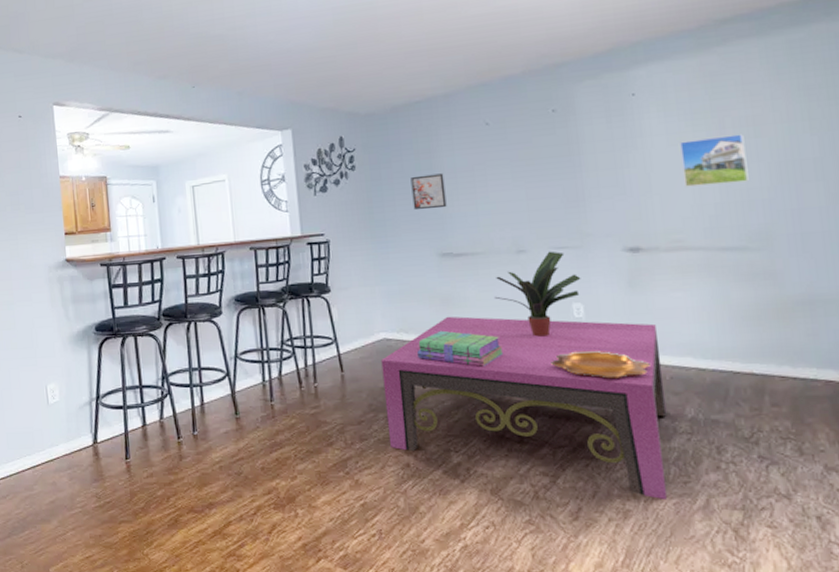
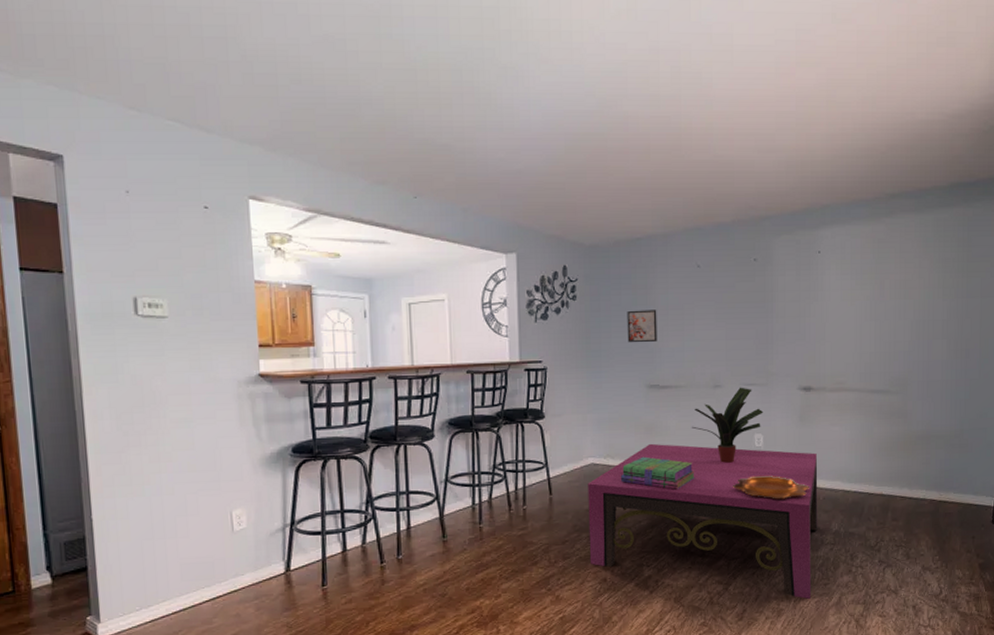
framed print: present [680,134,749,187] -> none [850,295,897,337]

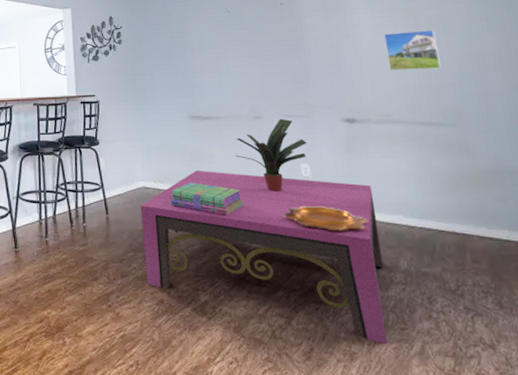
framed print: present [627,309,657,343] -> none [166,50,196,79]
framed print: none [850,295,897,337] -> present [384,30,441,71]

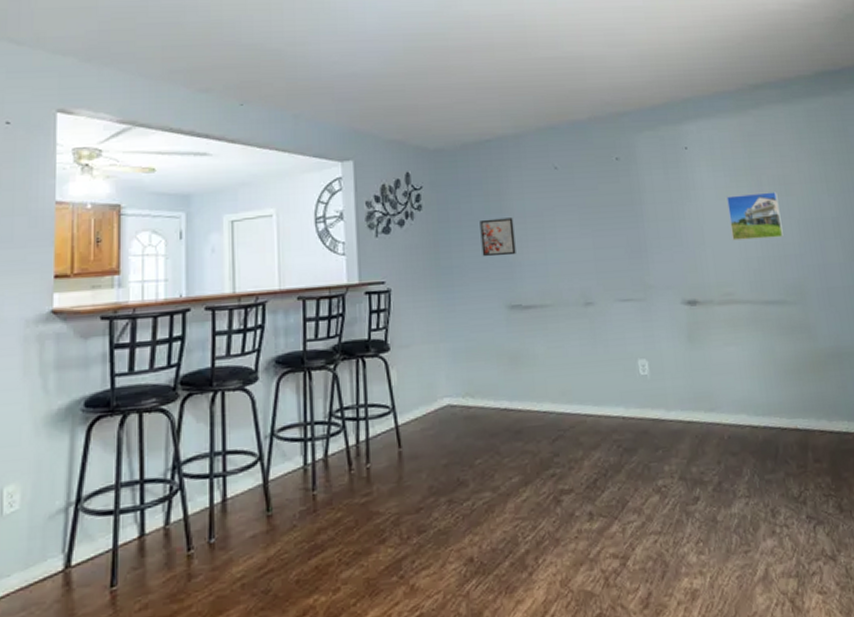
coffee table: present [140,170,388,344] -> none [444,376,731,574]
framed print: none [166,50,196,79] -> present [480,217,516,257]
stack of books: present [171,182,244,215] -> none [484,393,573,434]
potted plant: present [236,118,307,191] -> none [564,303,645,398]
decorative bowl: present [284,205,368,230] -> none [619,410,710,441]

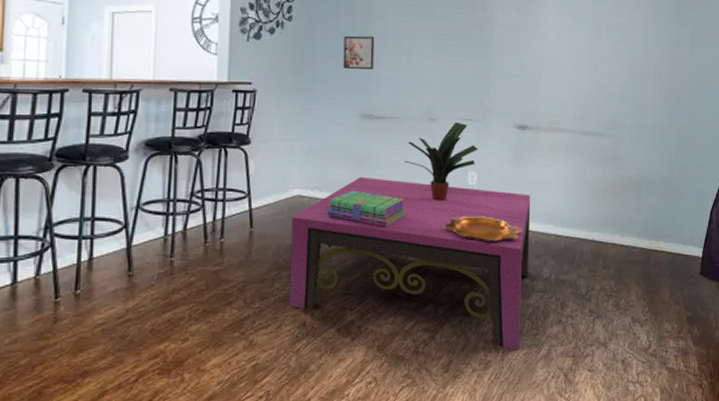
coffee table: none [444,376,731,574] -> present [289,176,531,350]
stack of books: none [484,393,573,434] -> present [328,190,406,227]
potted plant: none [564,303,645,398] -> present [405,121,478,201]
decorative bowl: none [619,410,710,441] -> present [444,215,522,241]
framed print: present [726,192,784,241] -> none [566,36,612,78]

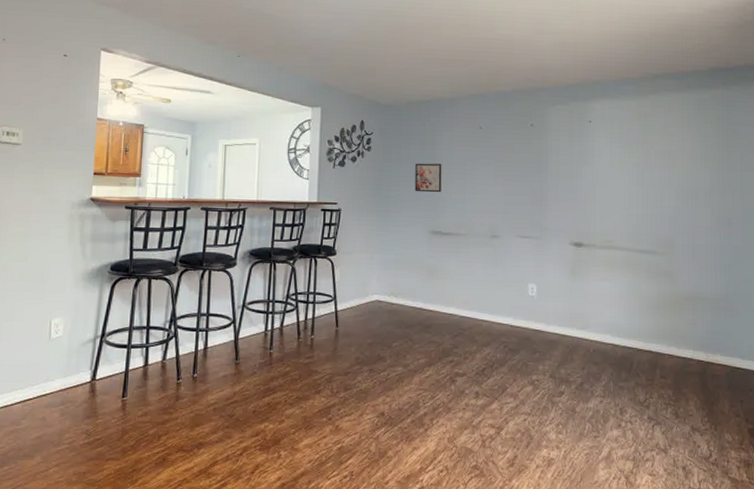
coffee table: present [289,176,531,350] -> none [369,285,588,450]
stack of books: present [328,190,406,227] -> none [403,297,472,331]
potted plant: present [405,121,478,201] -> none [470,238,537,309]
decorative bowl: present [444,215,522,241] -> none [507,323,580,347]

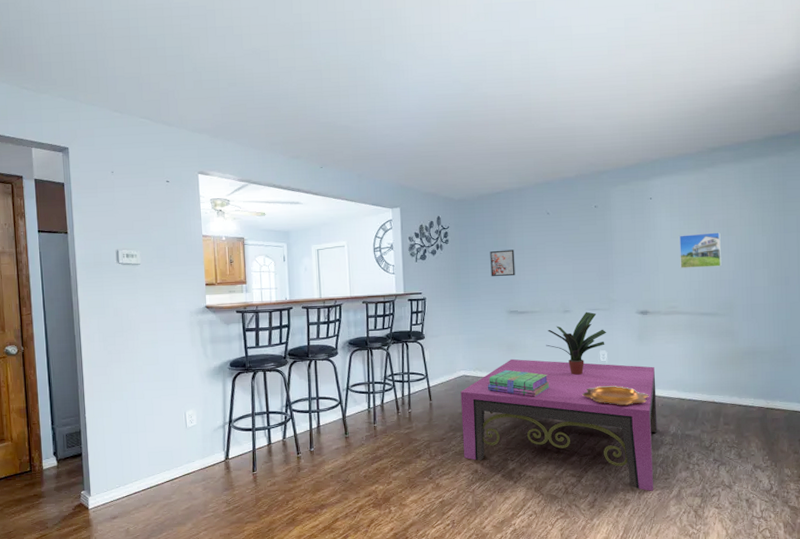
coffee table: none [369,285,588,450] -> present [460,358,658,491]
stack of books: none [403,297,472,331] -> present [488,369,550,397]
potted plant: none [470,238,537,309] -> present [546,311,607,375]
decorative bowl: none [507,323,580,347] -> present [582,385,649,405]
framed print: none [619,163,662,201] -> present [679,232,721,268]

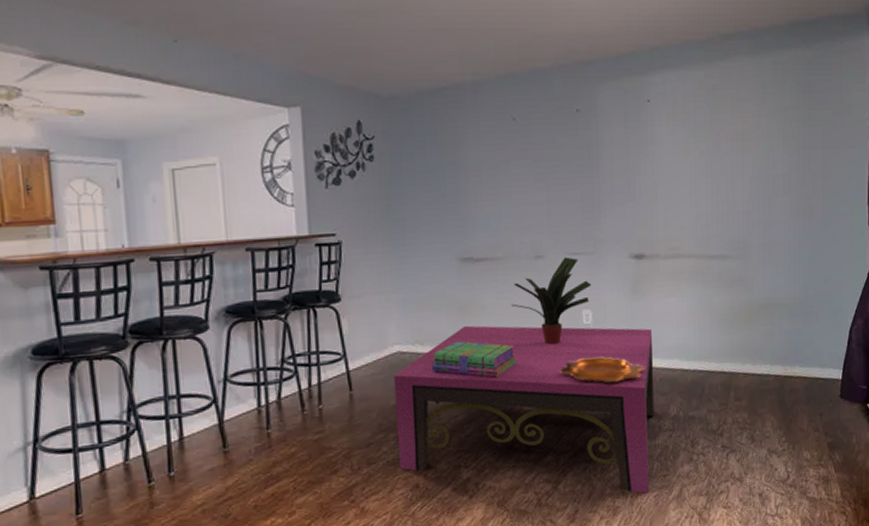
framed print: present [490,249,515,277] -> none [433,170,470,210]
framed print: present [679,232,721,268] -> none [684,148,734,197]

